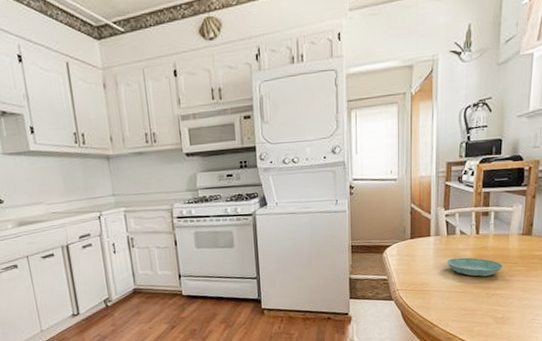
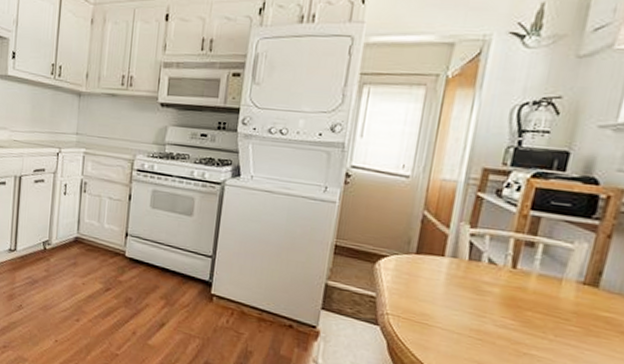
saucer: present [446,257,503,277] -> none [461,291,547,328]

